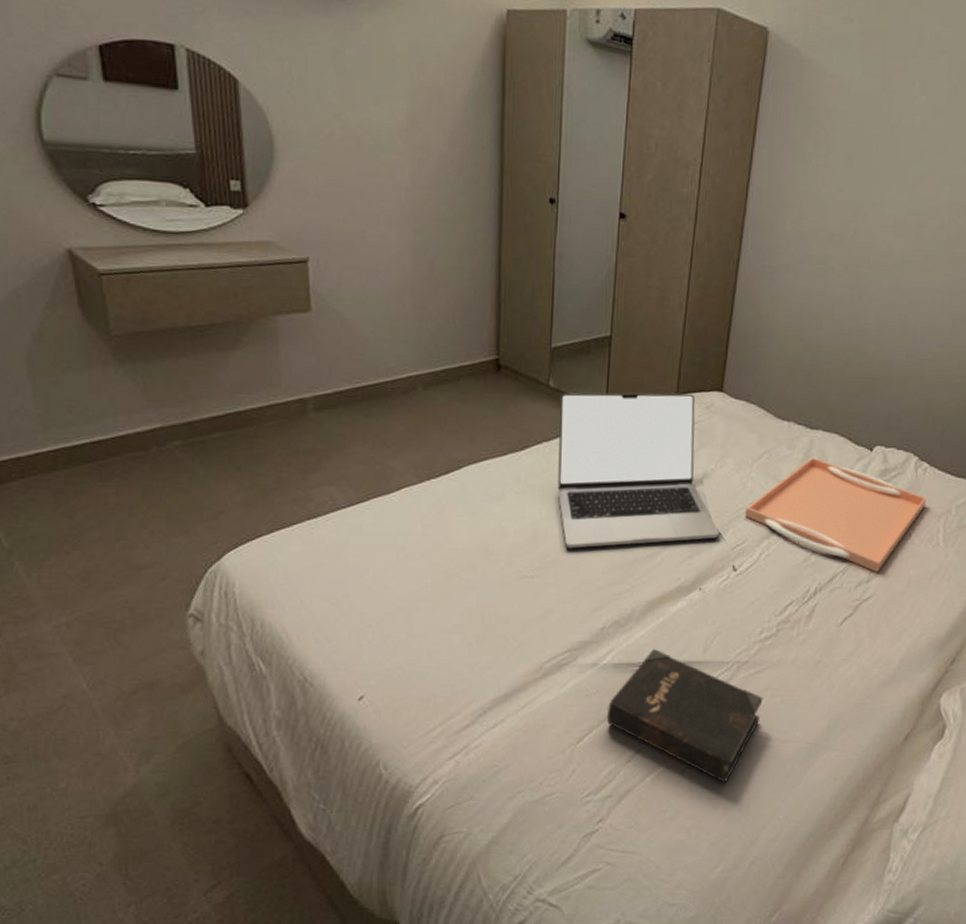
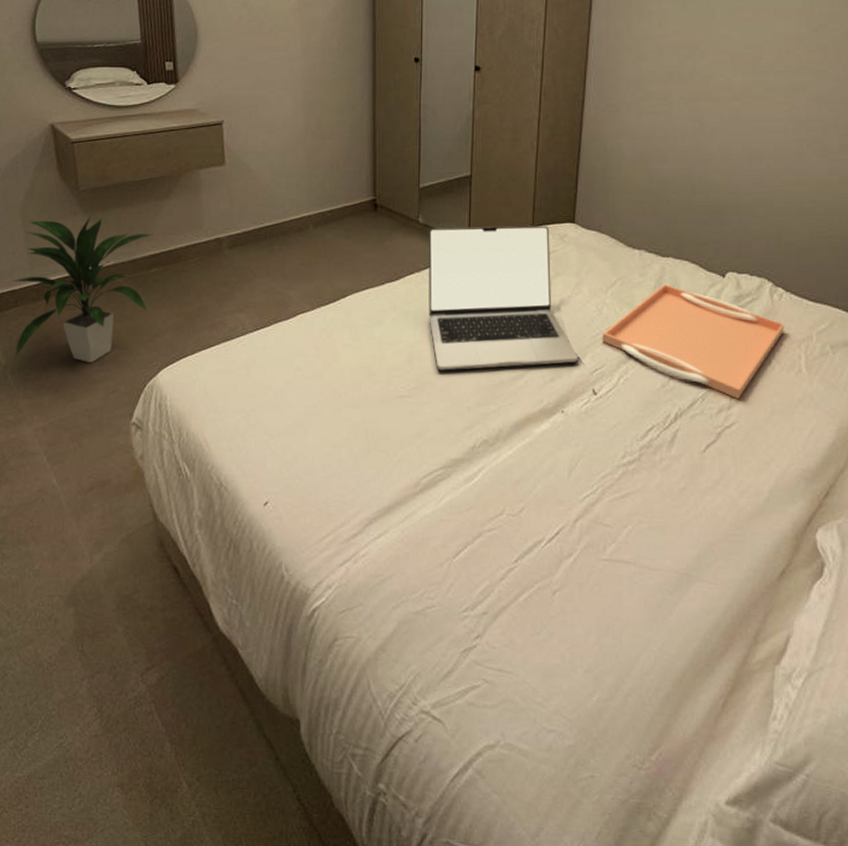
indoor plant: none [14,363,216,545] -> present [11,212,154,363]
hardback book: present [607,648,763,783] -> none [481,468,630,608]

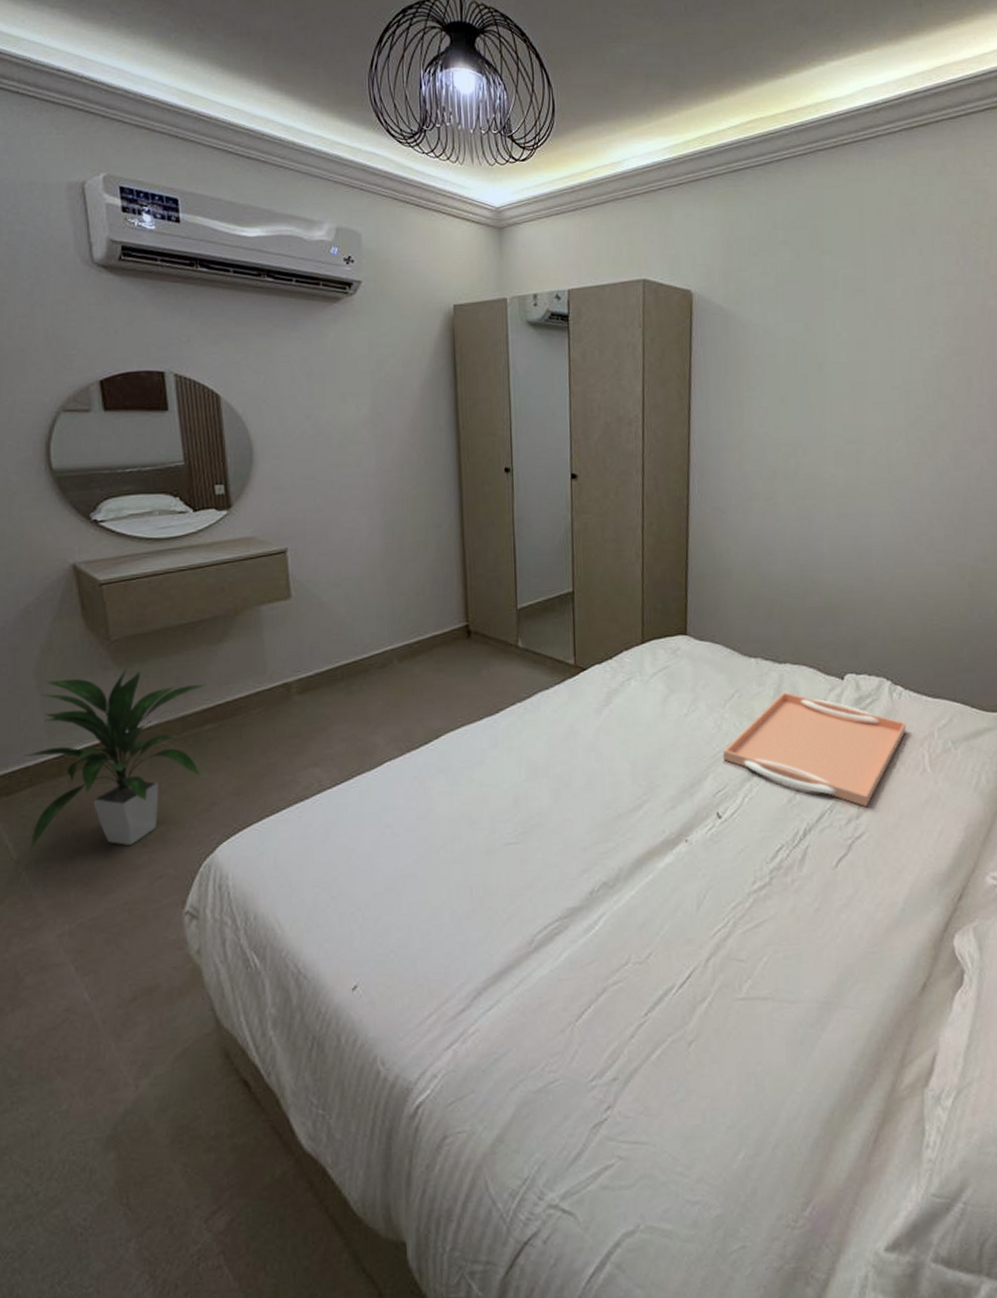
laptop: present [428,225,579,371] -> none [529,640,700,810]

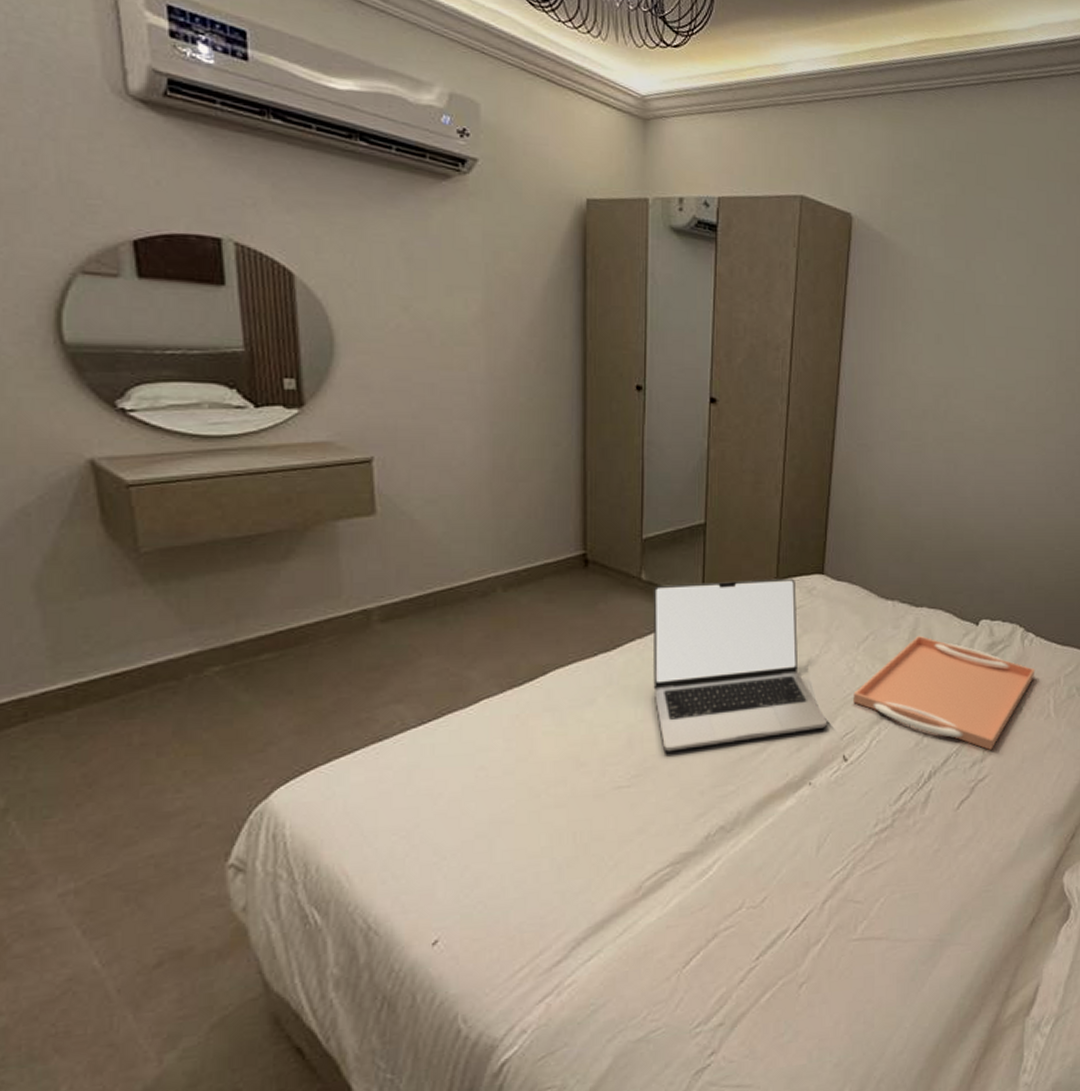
indoor plant: present [23,665,207,850] -> none [16,582,265,797]
laptop: none [529,640,700,810] -> present [652,578,828,752]

